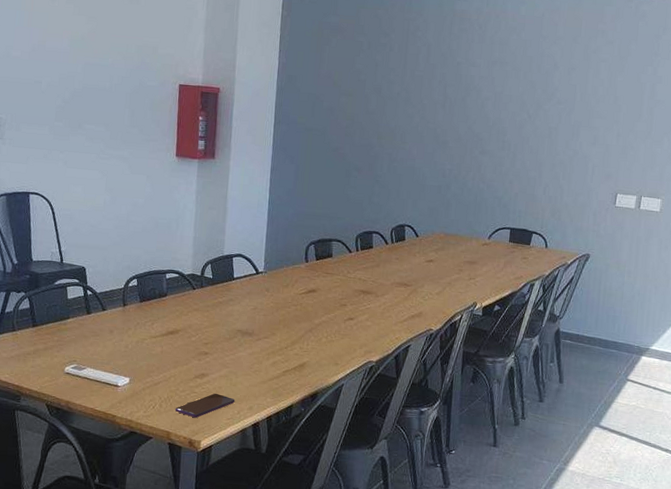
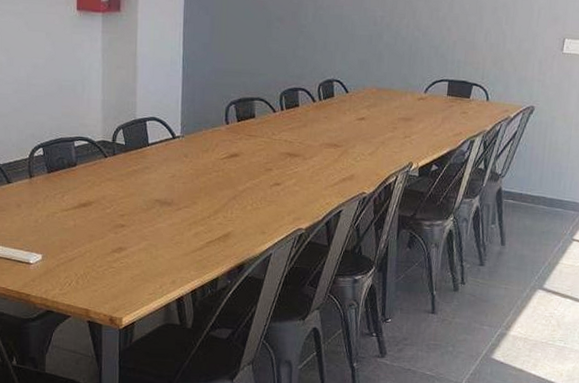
smartphone: present [175,393,235,418] -> none [92,268,157,295]

